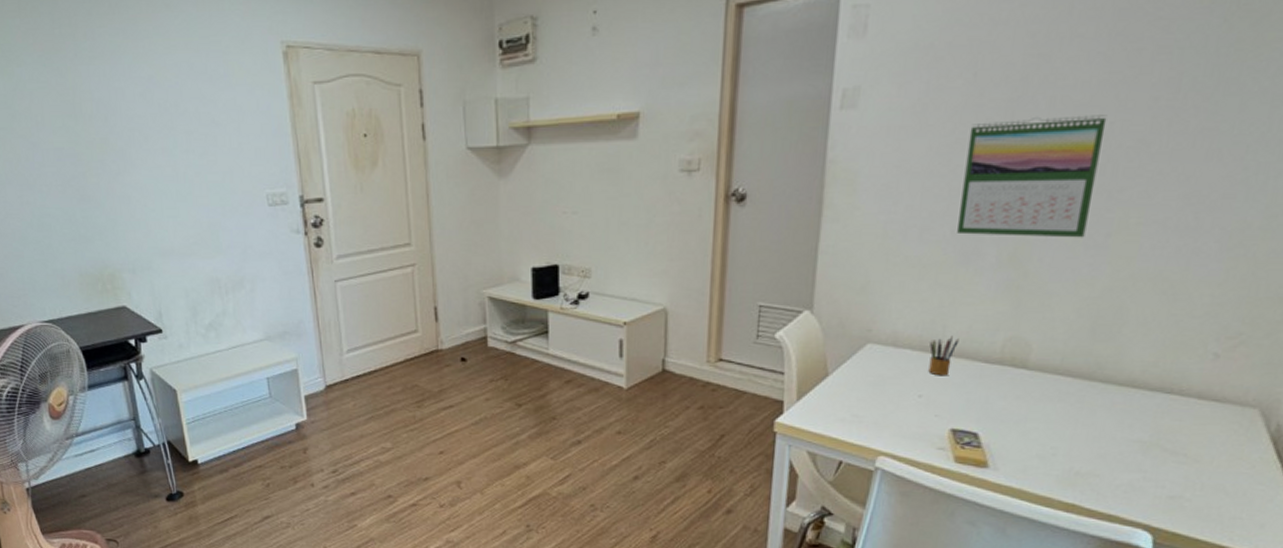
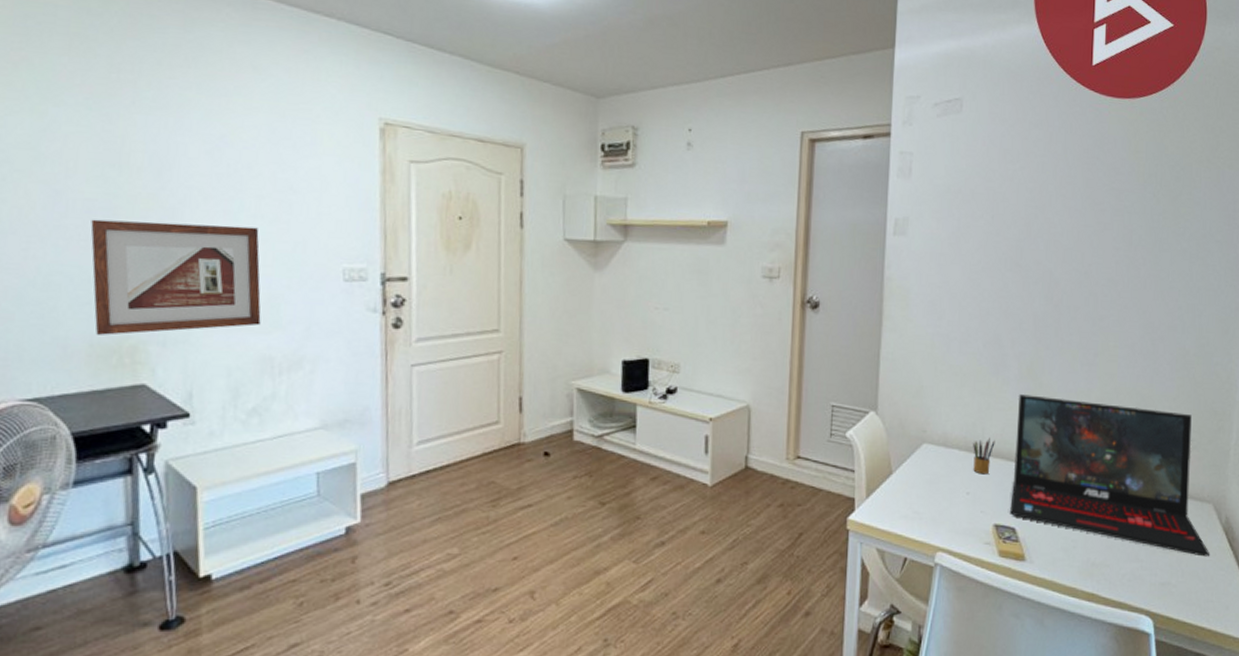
picture frame: none [62,161,205,266] -> present [90,219,261,335]
calendar: present [957,115,1108,238] -> none [988,256,1086,356]
laptop: none [972,286,1247,469] -> present [1010,394,1210,557]

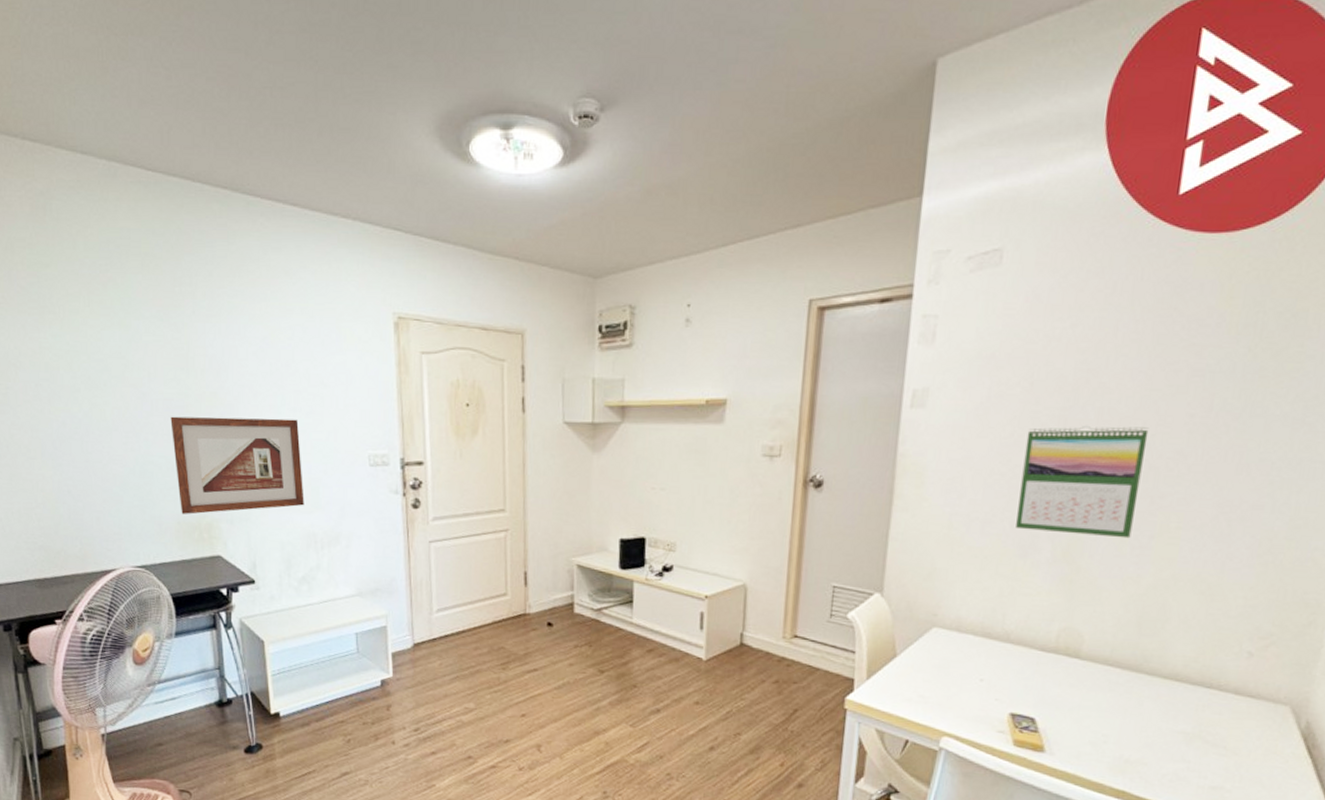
pencil box: present [973,437,995,475] -> none [989,623,1018,662]
calendar: none [988,256,1086,356] -> present [1016,426,1149,539]
laptop: present [1010,394,1210,557] -> none [1030,579,1281,763]

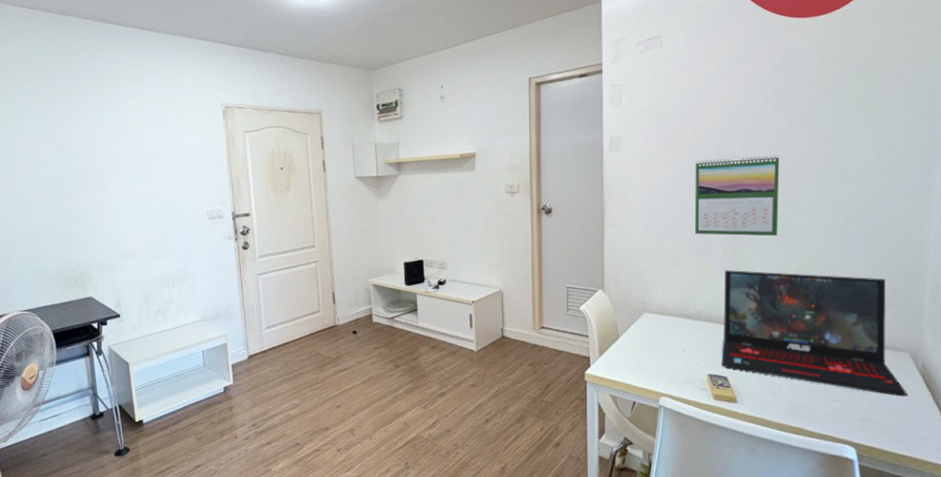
picture frame: present [170,416,304,515] -> none [50,187,158,266]
laptop: none [1030,579,1281,763] -> present [722,270,908,397]

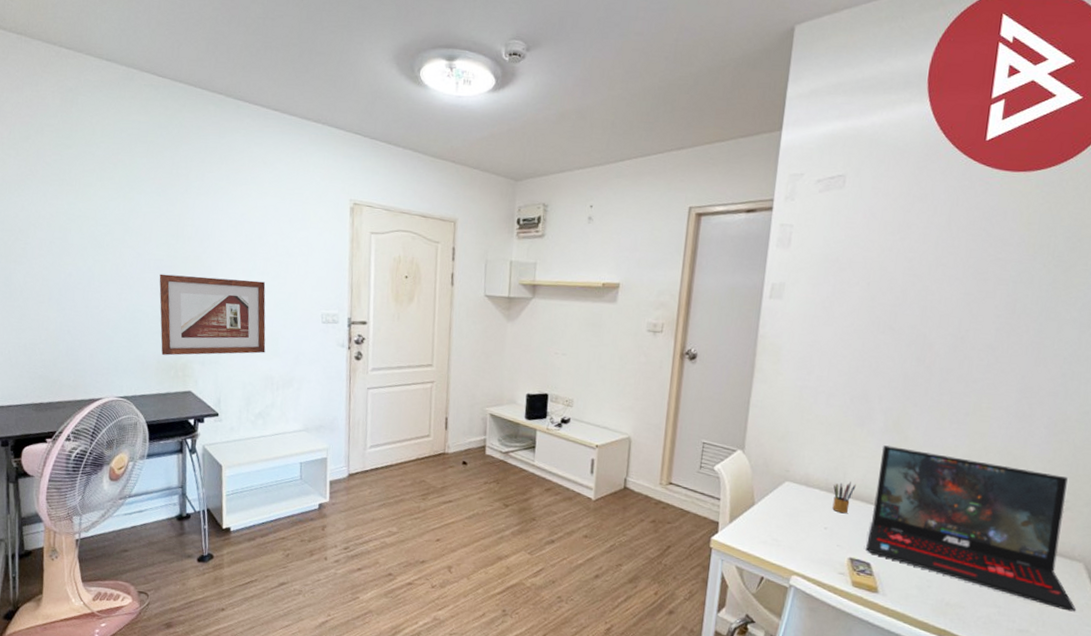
picture frame: none [50,187,158,266] -> present [159,273,266,356]
pencil box: none [687,306,706,335] -> present [832,481,856,514]
calendar: present [695,155,780,237] -> none [855,320,964,415]

